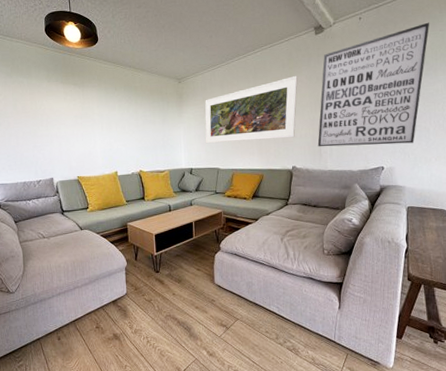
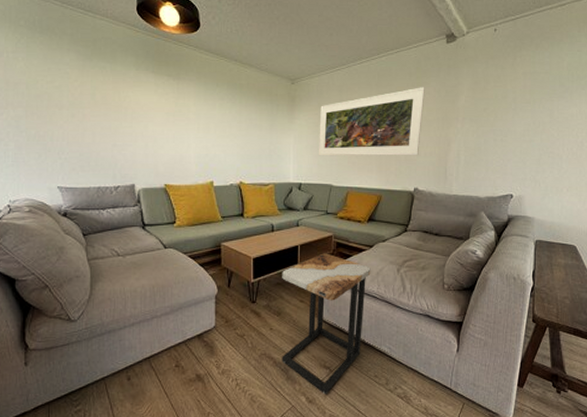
side table: none [180,227,258,349] -> present [282,253,371,395]
wall art: present [317,22,430,147] -> none [443,41,568,171]

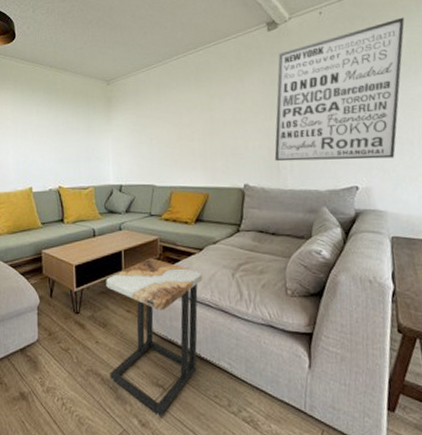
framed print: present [318,87,425,156] -> none [137,78,248,156]
wall art: none [443,41,568,171] -> present [274,17,405,162]

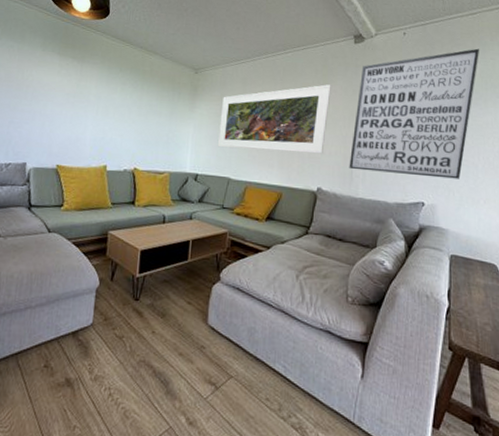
side table: present [106,258,203,417] -> none [162,251,267,417]
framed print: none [137,78,248,156] -> present [217,84,331,154]

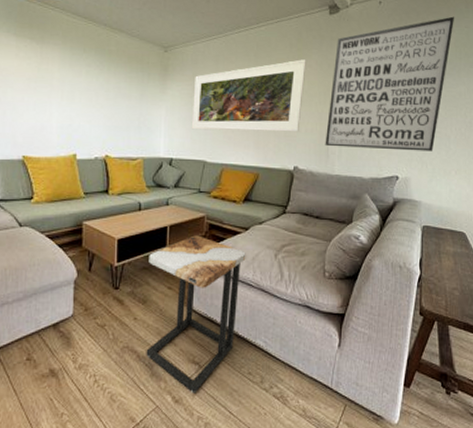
side table: none [162,251,267,417] -> present [146,235,246,394]

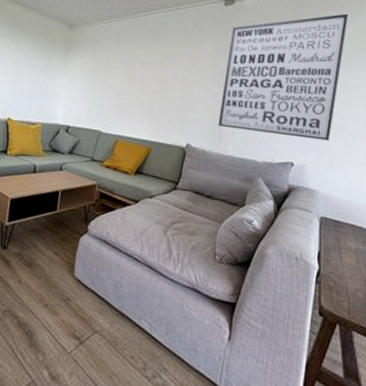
side table: present [146,235,246,394] -> none [27,202,135,372]
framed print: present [191,59,306,132] -> none [89,44,202,111]

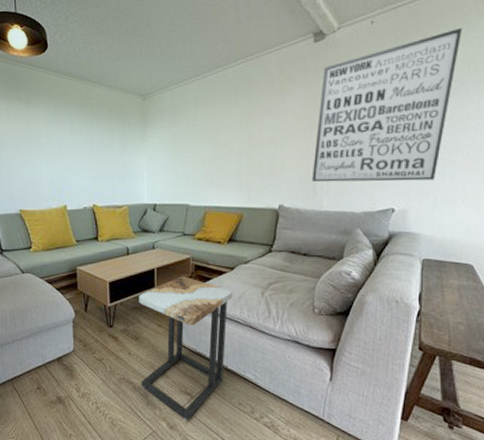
side table: none [27,202,135,372] -> present [139,276,233,421]

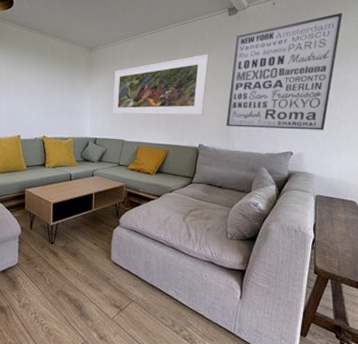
side table: present [139,276,233,421] -> none [76,201,159,332]
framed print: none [172,94,290,175] -> present [112,54,209,115]

